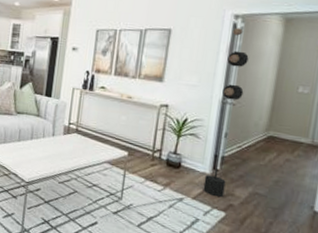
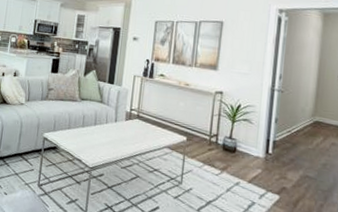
floor lamp: present [98,27,249,219] -> none [160,21,294,204]

